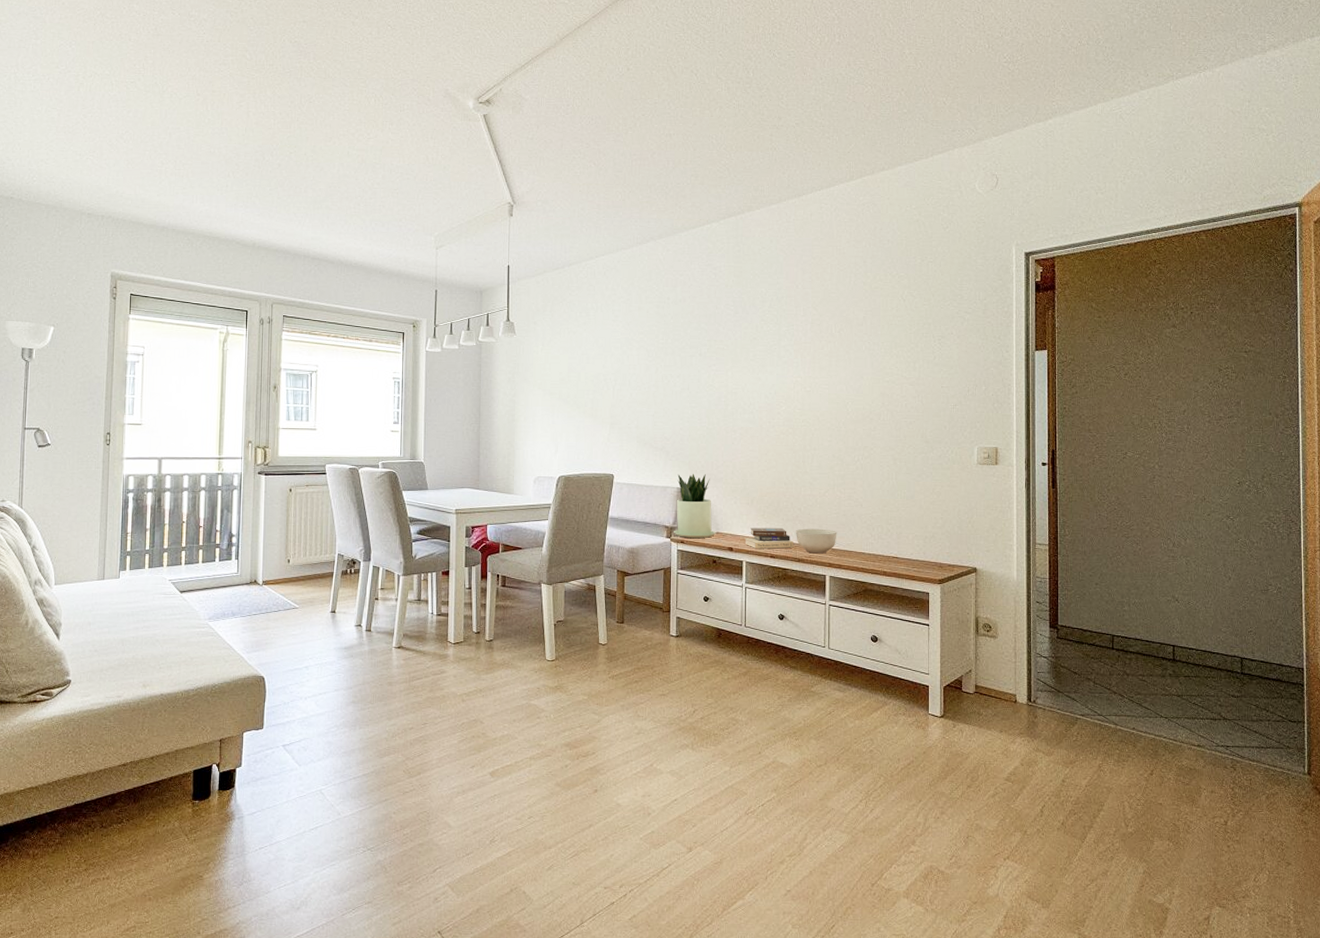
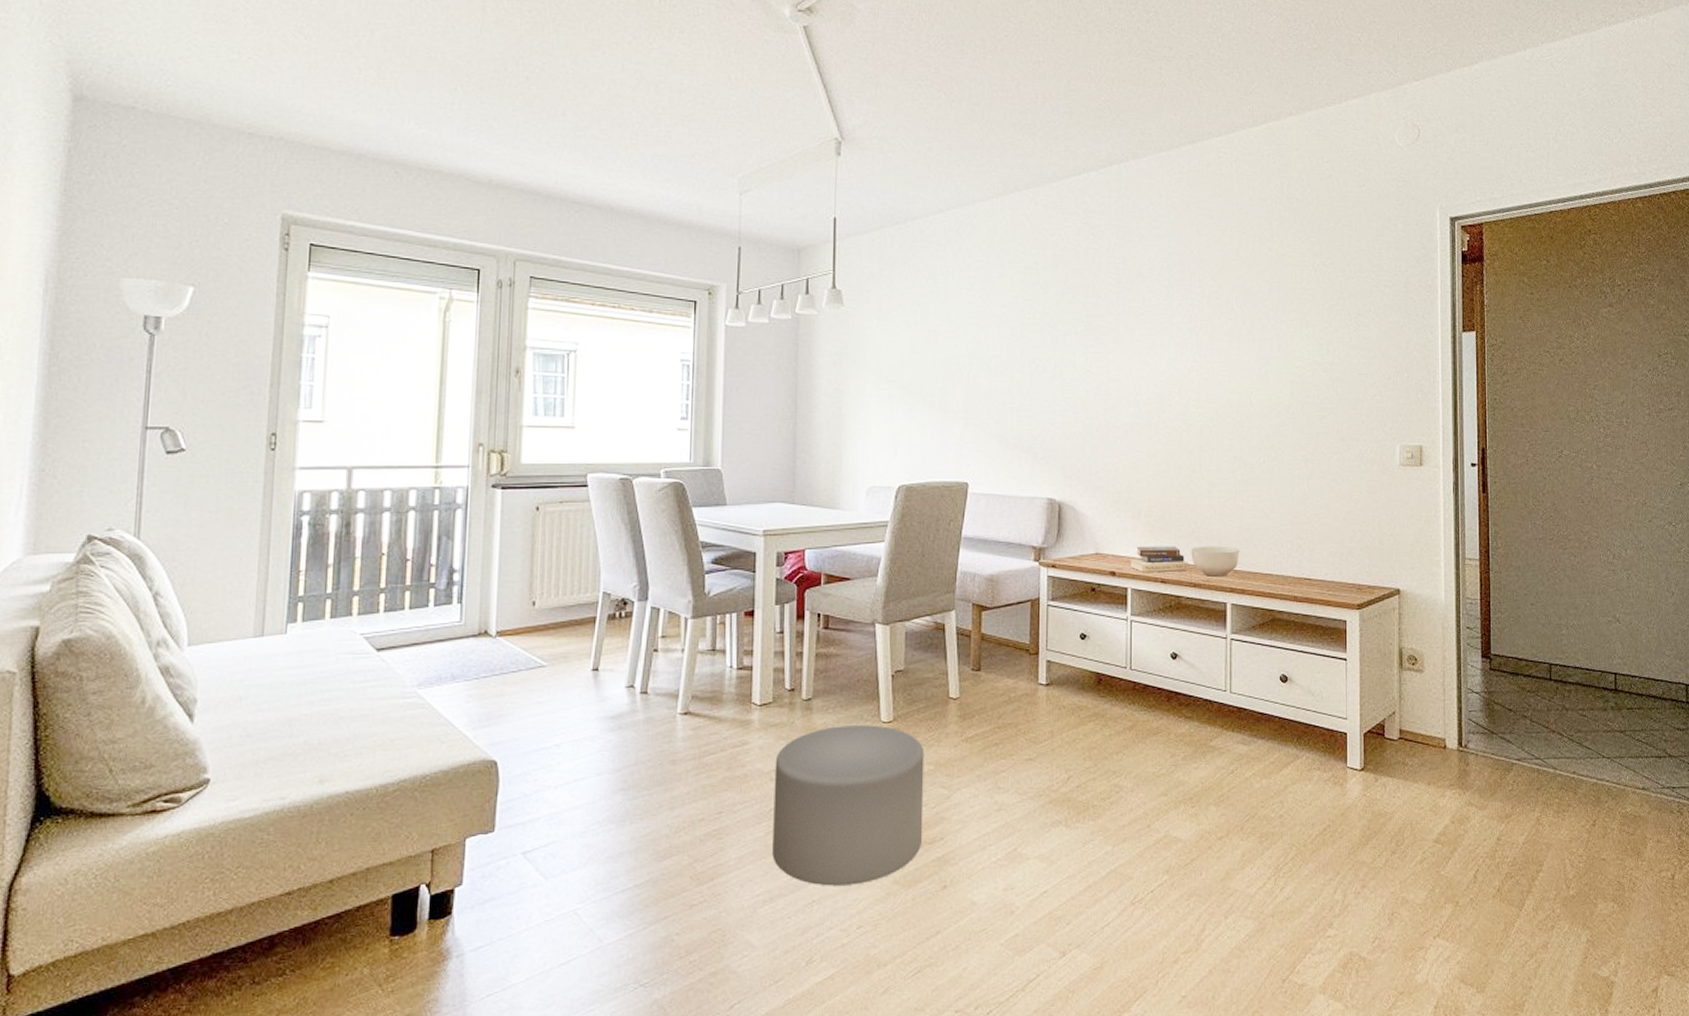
pouf: none [464,662,580,785] -> present [772,725,924,886]
planter: present [674,473,716,539] -> none [1043,480,1095,562]

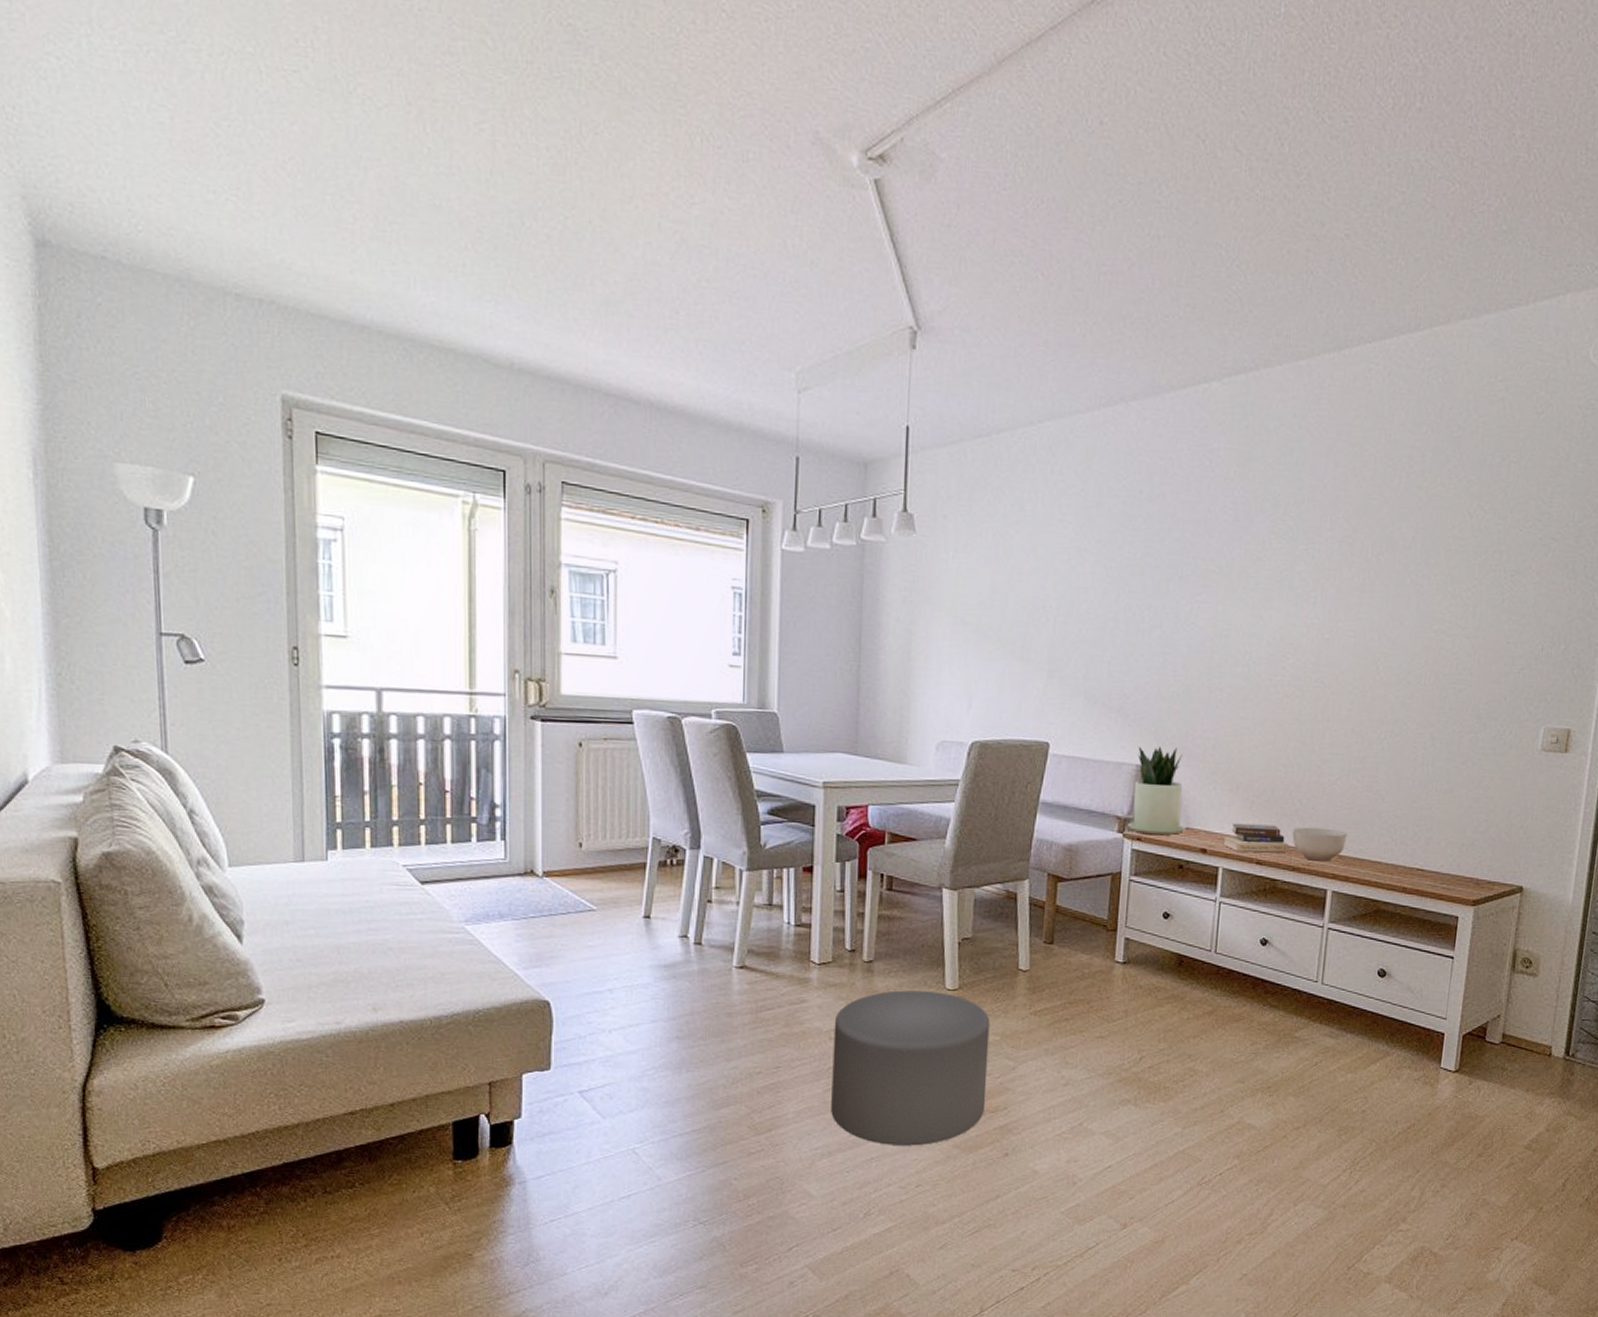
planter: none [1043,480,1095,562] -> present [1128,746,1186,836]

